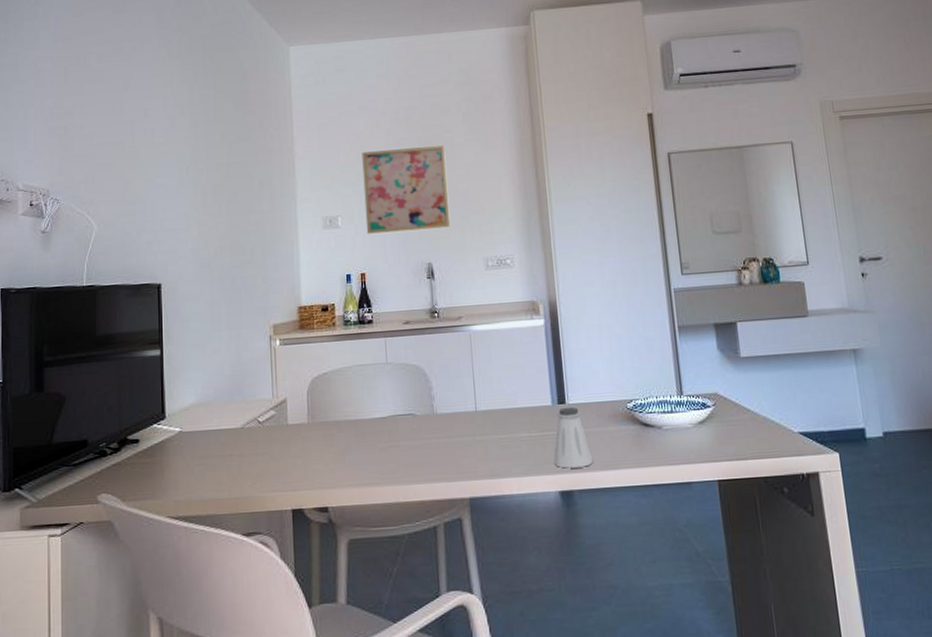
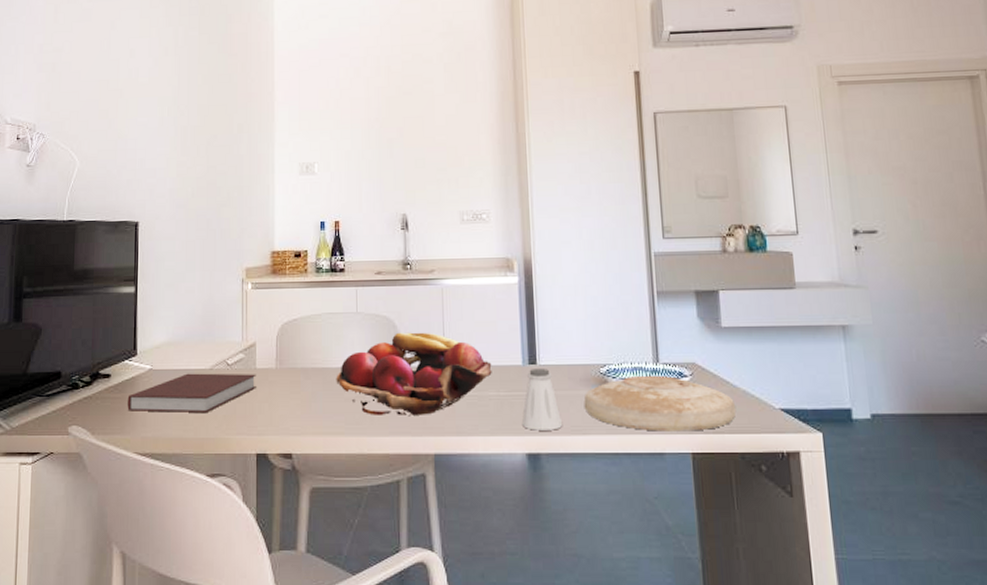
notebook: none [158,430,289,476] -> present [127,373,256,413]
wall art: present [362,146,451,235] -> none [341,96,427,183]
fruit basket: none [368,378,523,464] -> present [336,332,492,415]
plate: none [612,407,758,462] -> present [583,375,737,431]

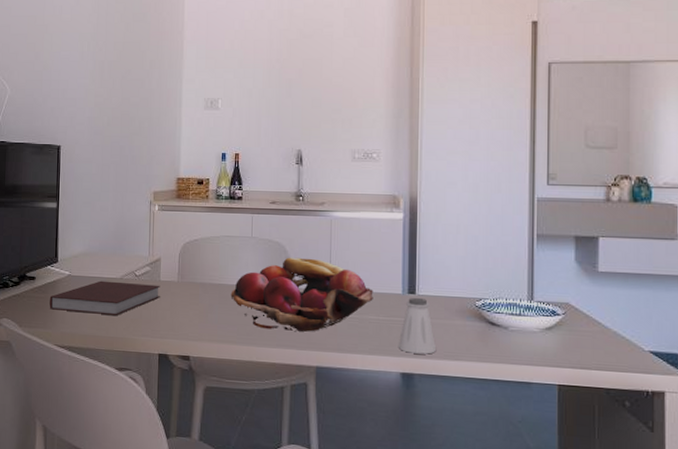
plate: present [583,375,737,431] -> none [458,311,606,365]

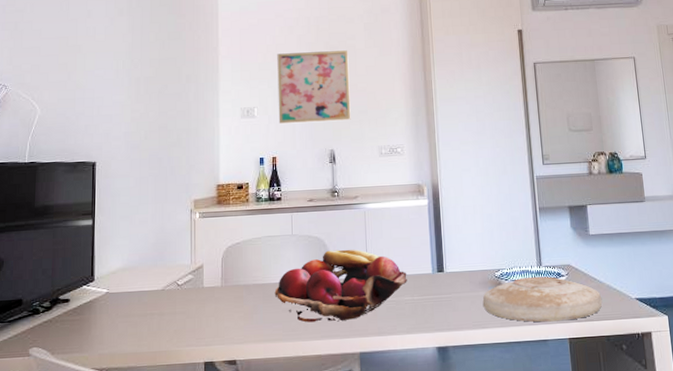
notebook: present [49,280,160,315] -> none [85,292,204,332]
wall art: none [243,39,324,119] -> present [277,50,351,125]
saltshaker: present [398,297,437,354] -> none [432,274,466,328]
plate: none [458,311,606,365] -> present [482,276,603,322]

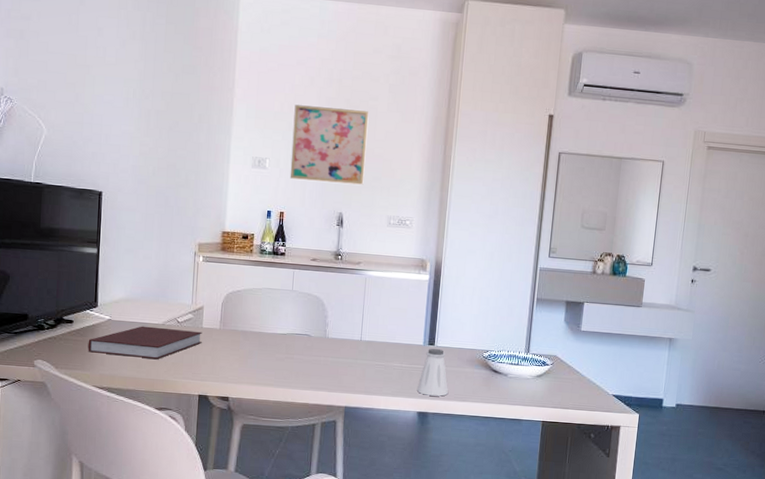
notebook: none [85,292,204,332] -> present [88,326,203,359]
fruit basket: present [274,249,407,323] -> none [270,310,399,376]
saltshaker: none [432,274,466,328] -> present [416,348,449,396]
plate: present [482,276,603,322] -> none [467,361,581,406]

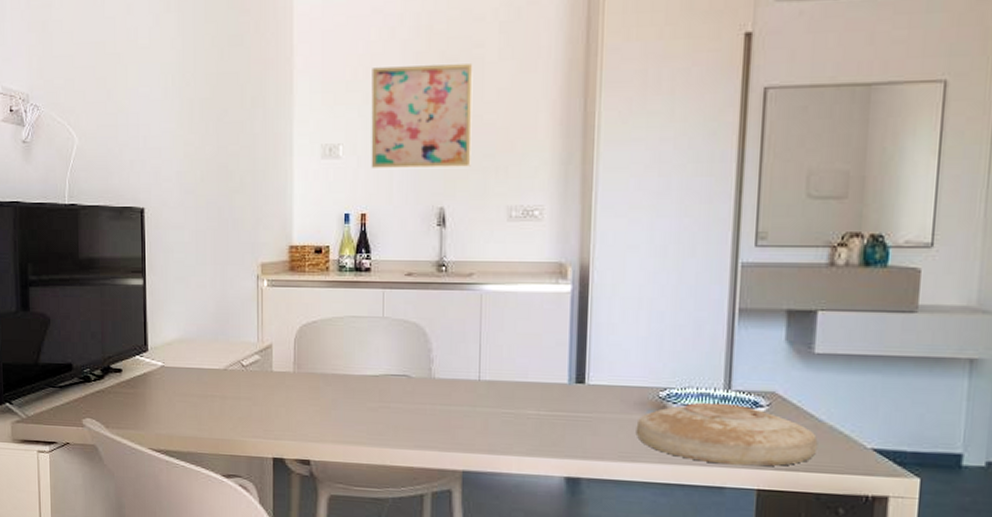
notebook: present [88,326,203,359] -> none [140,372,273,413]
saltshaker: present [416,348,449,396] -> none [562,387,610,455]
plate: none [467,361,581,406] -> present [636,402,818,467]

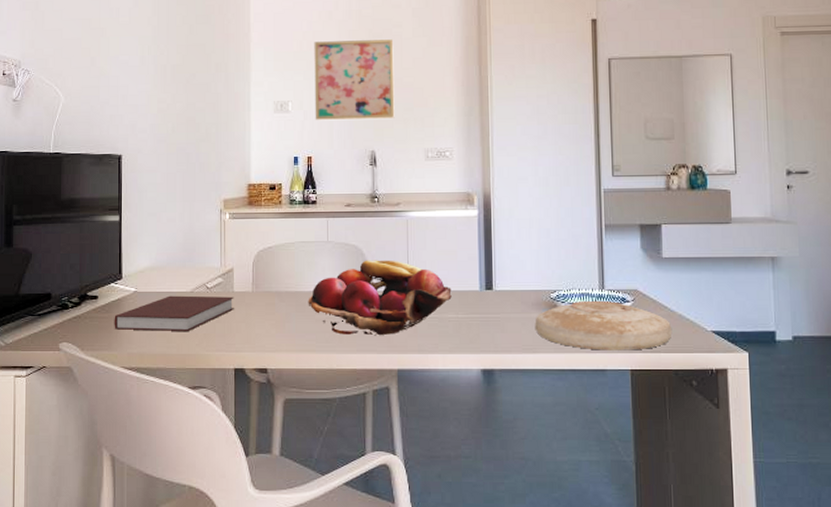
notebook: none [140,372,273,413] -> present [114,295,234,331]
fruit basket: none [358,341,533,430] -> present [308,260,452,335]

